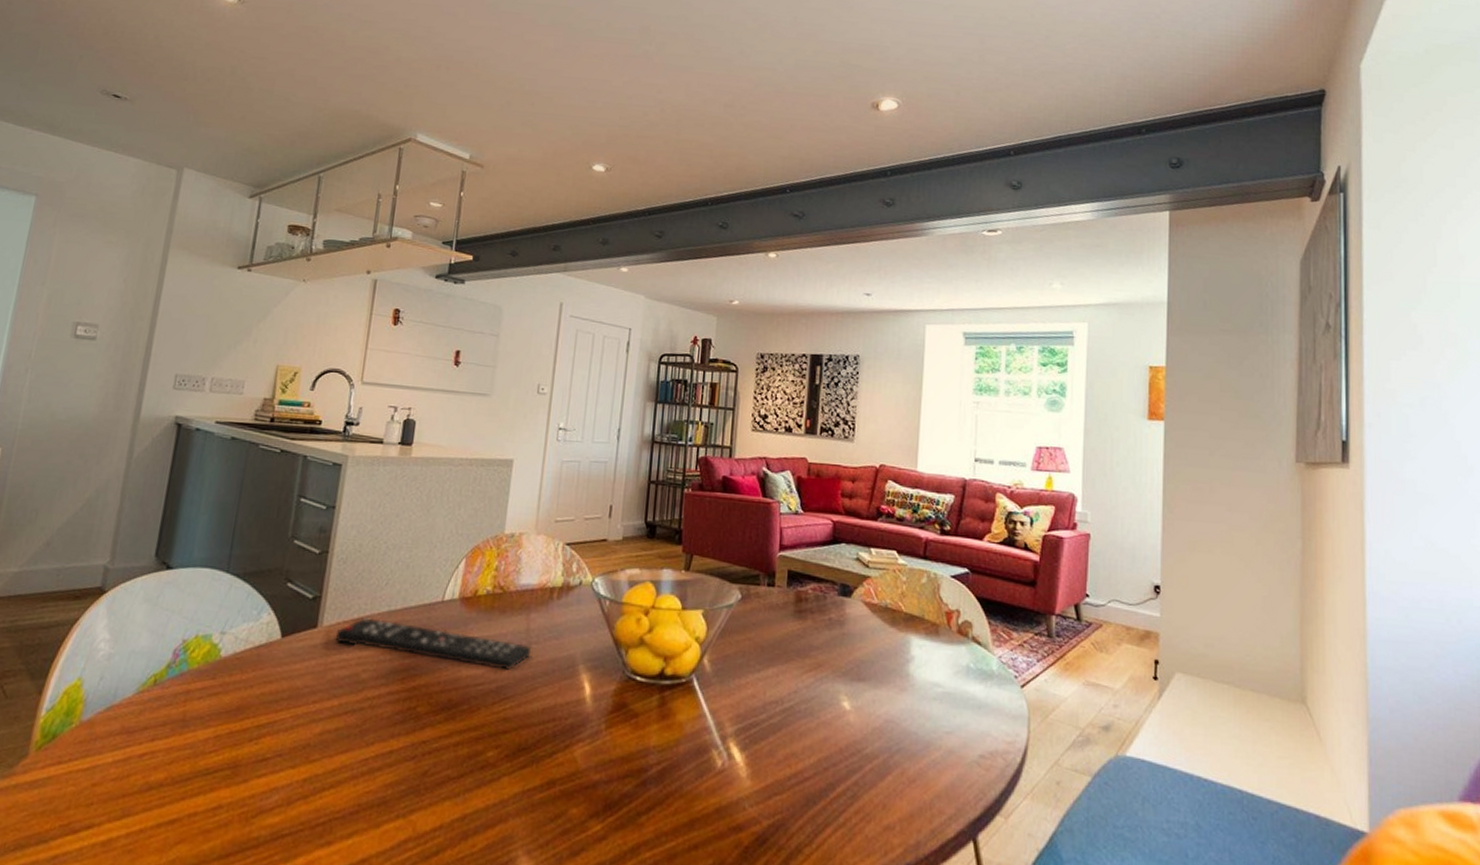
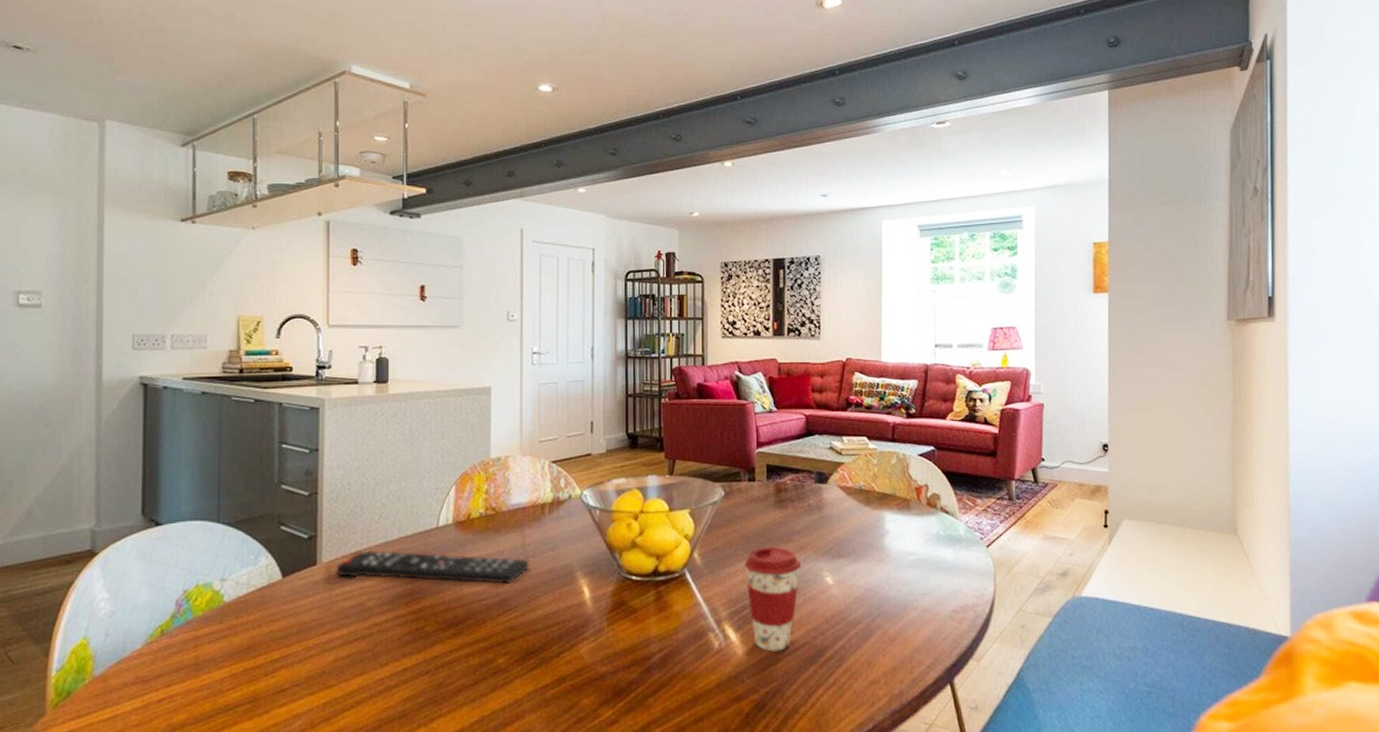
coffee cup: none [756,659,818,780] -> present [744,546,802,652]

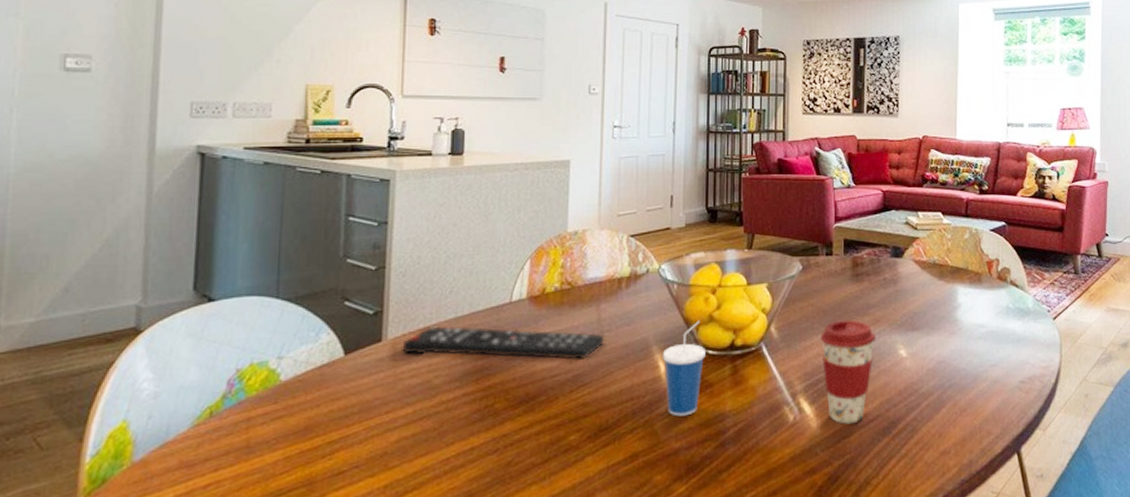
cup: none [586,546,629,641] -> present [662,320,706,417]

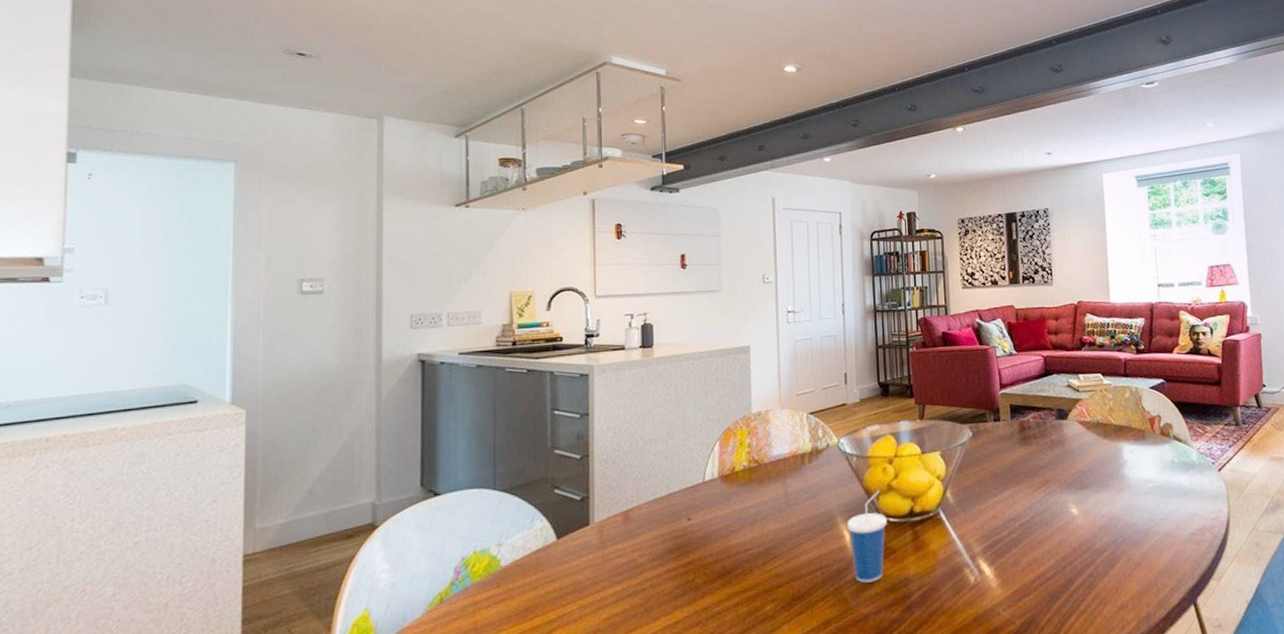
remote control: present [402,326,605,360] -> none [608,507,792,535]
coffee cup: present [820,319,877,424] -> none [994,482,1048,583]

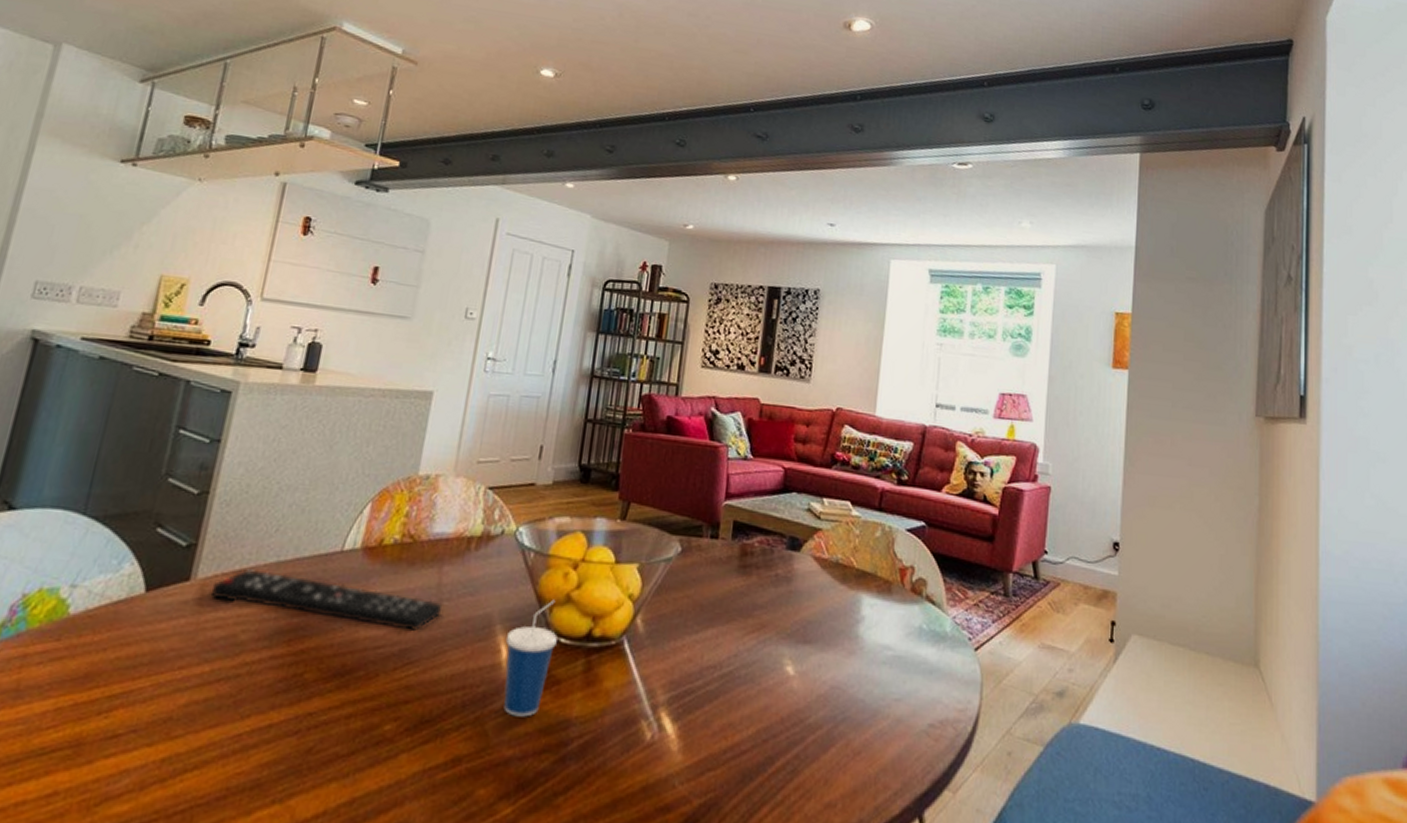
remote control: none [608,507,792,535] -> present [210,569,443,632]

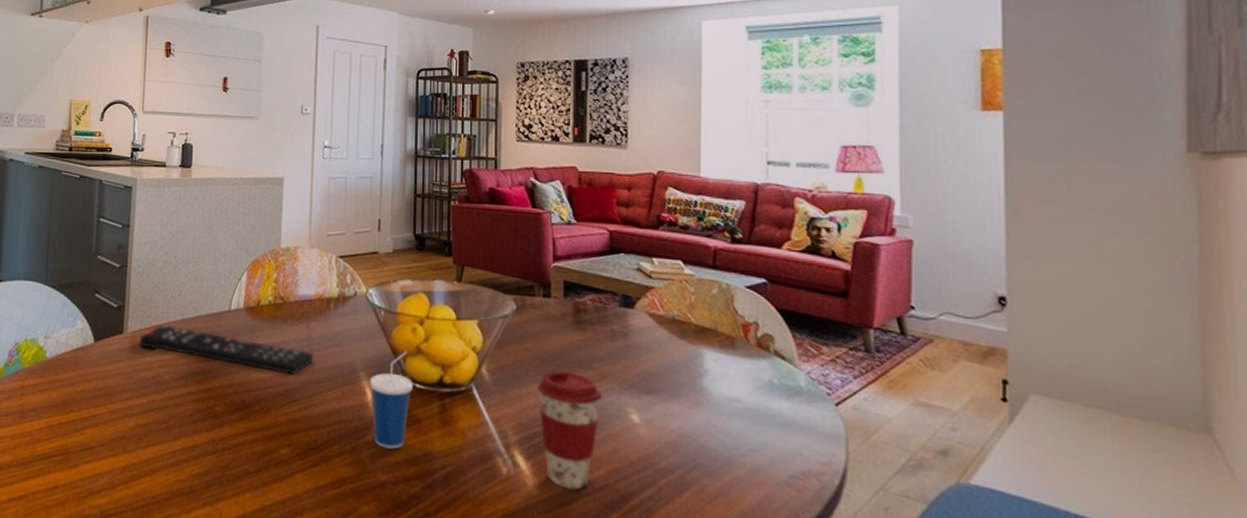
coffee cup: none [692,619,761,753] -> present [537,370,603,490]

